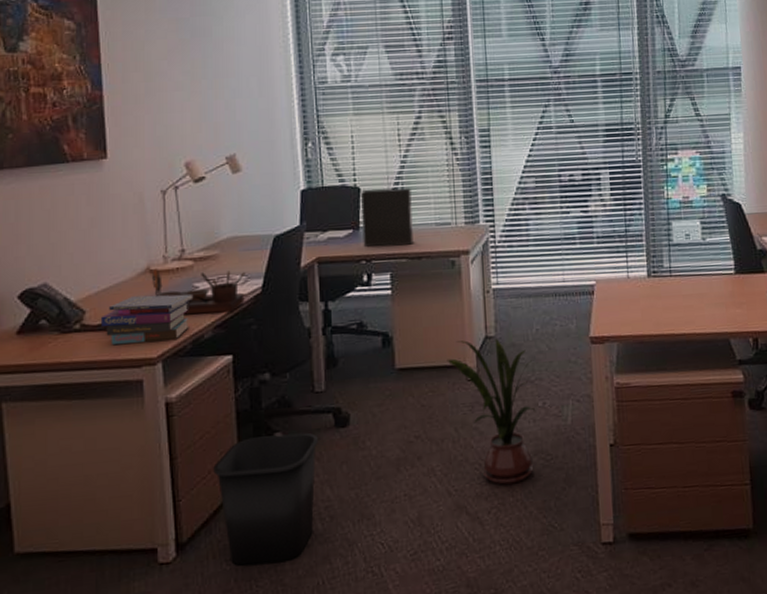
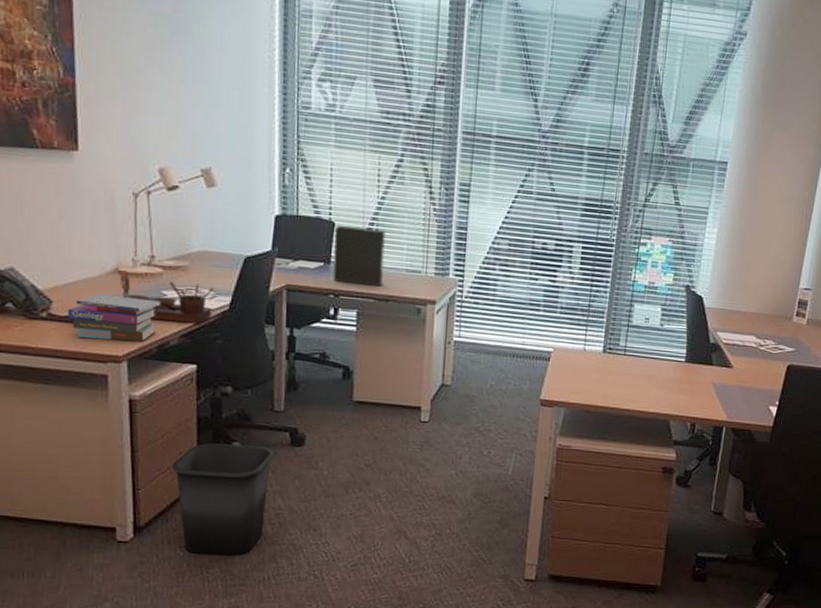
house plant: present [447,338,536,485] -> none [402,384,484,519]

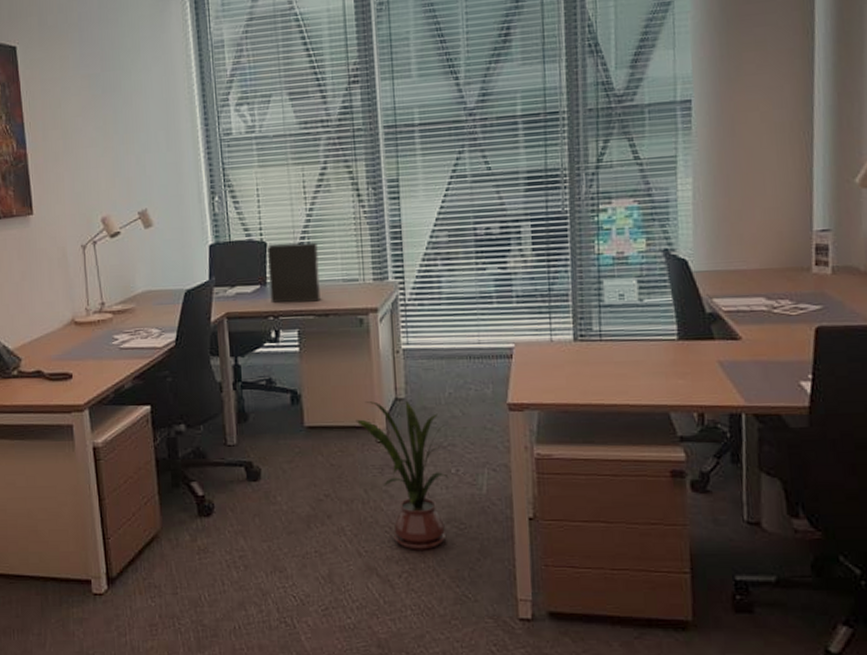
books: present [67,294,160,341] -> none [34,345,113,392]
desk organizer: present [119,269,214,325] -> none [76,319,160,366]
waste bin: present [172,443,275,556] -> none [137,484,233,605]
house plant: none [402,384,484,519] -> present [355,400,449,550]

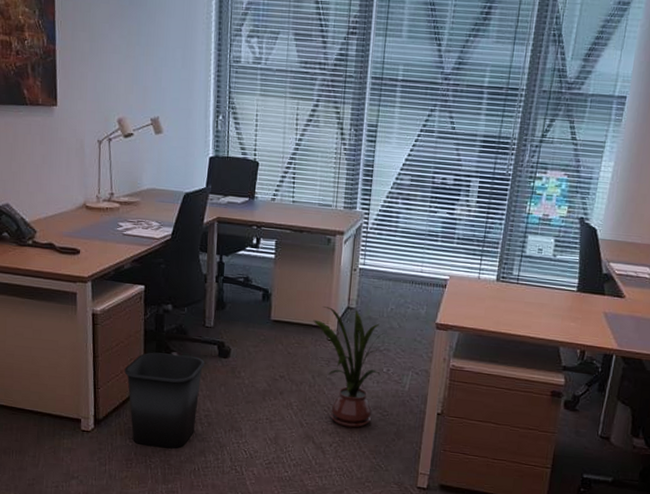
waste bin: none [137,484,233,605] -> present [124,352,205,449]
binder: present [266,242,320,303] -> none [256,165,302,219]

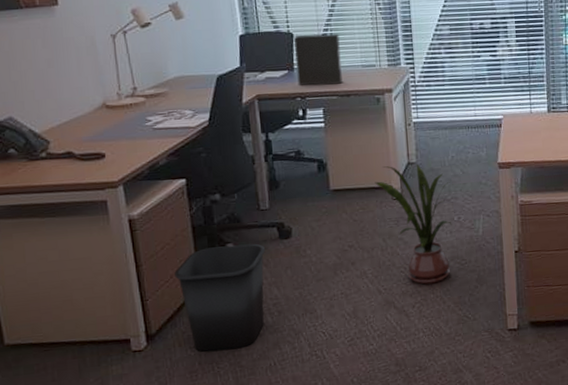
binder: none [256,165,302,219] -> present [293,34,343,86]

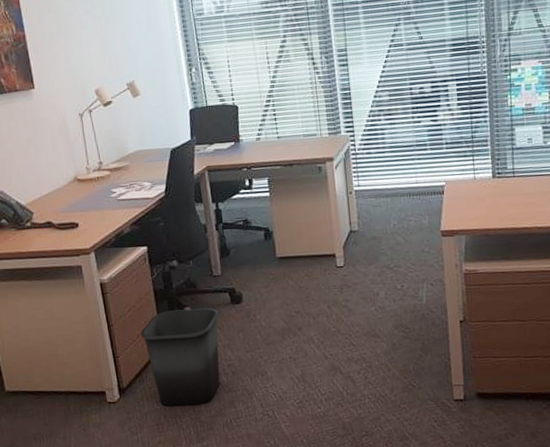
binder: present [293,34,343,86] -> none [238,104,285,156]
house plant: present [375,164,452,285] -> none [318,232,396,352]

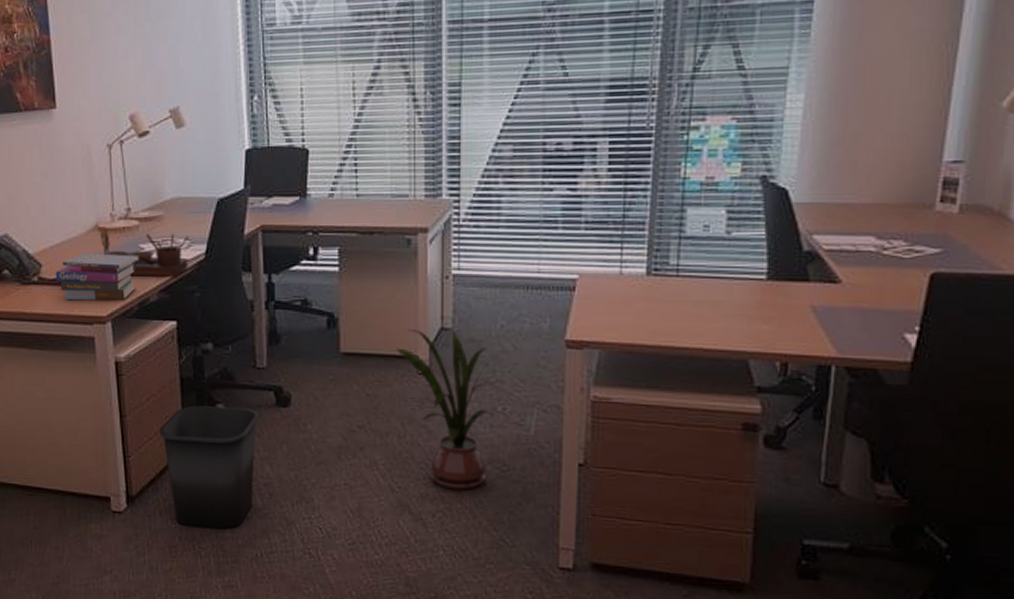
books: none [45,198,112,239] -> present [55,253,138,301]
desk organizer: none [79,177,153,215] -> present [99,225,189,278]
house plant: none [318,232,396,352] -> present [396,329,495,490]

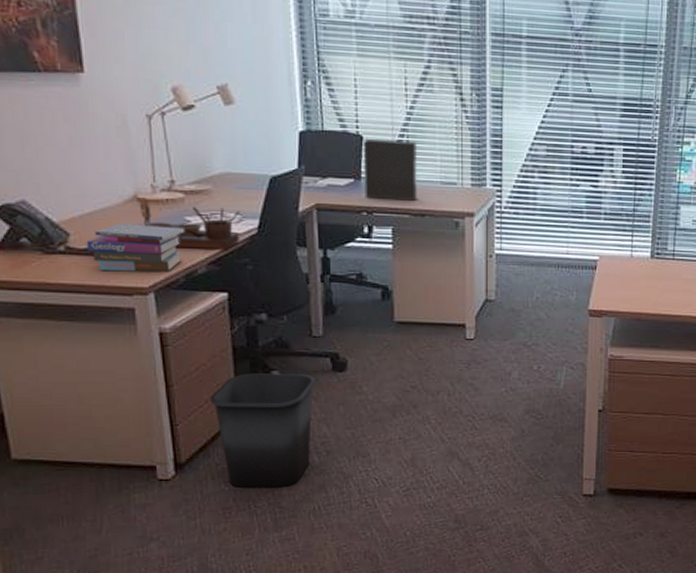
binder: none [308,151,365,218] -> present [362,139,417,201]
house plant: present [396,329,495,490] -> none [446,301,531,437]

